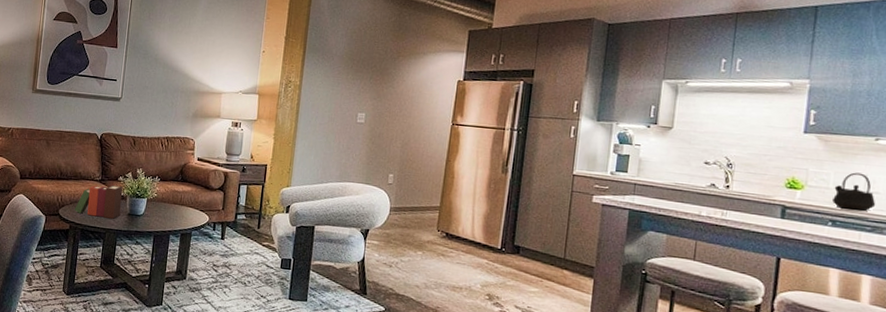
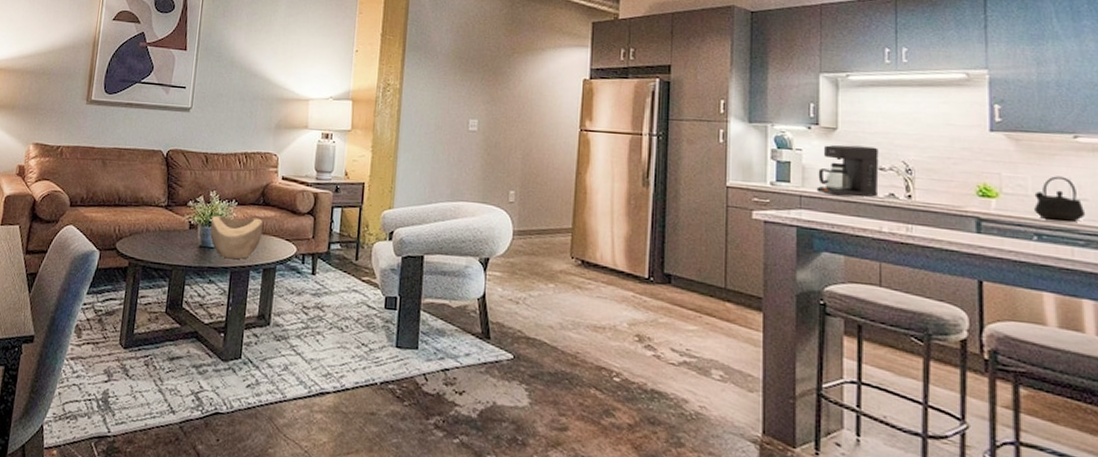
books: present [74,185,123,219] -> none [134,211,193,253]
decorative bowl: none [137,189,181,226] -> present [210,215,263,260]
coffee maker: none [649,141,706,187] -> present [816,144,879,197]

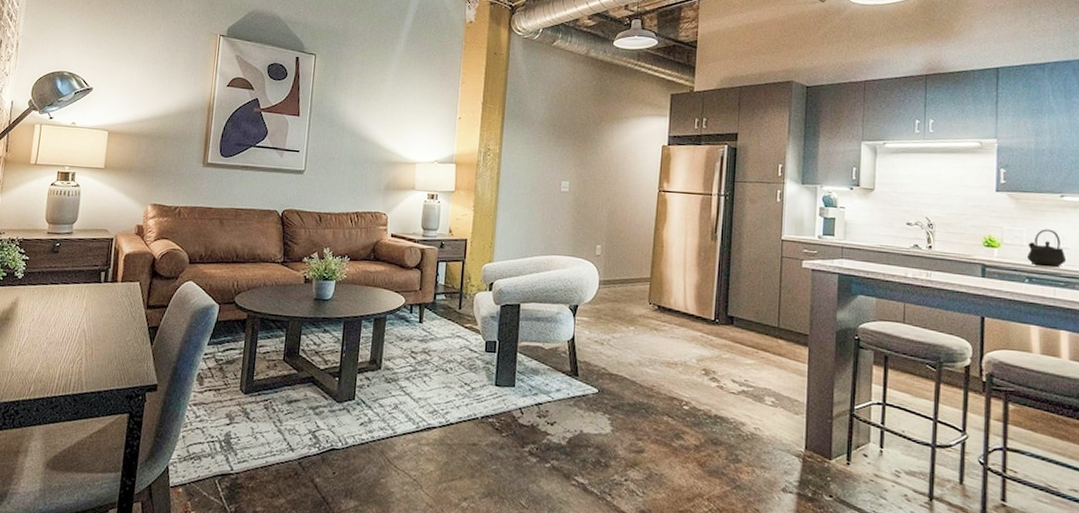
decorative bowl: present [210,215,263,260] -> none [324,270,374,310]
coffee maker: present [816,144,879,197] -> none [855,203,907,248]

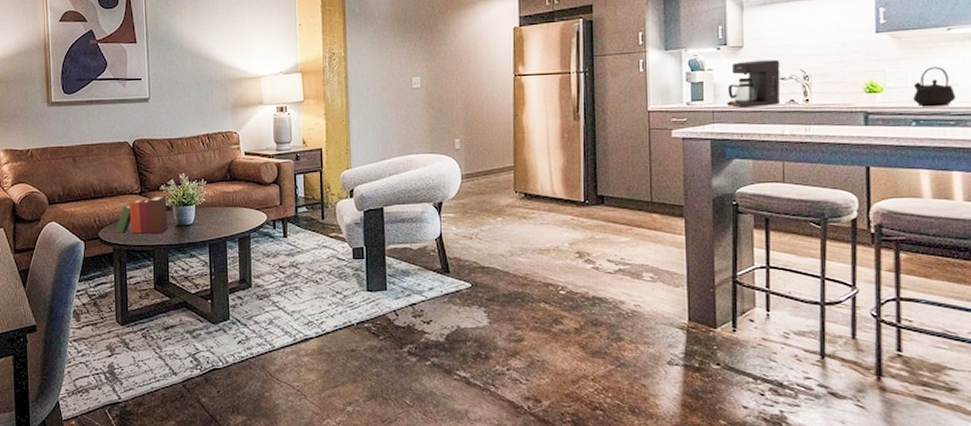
books: none [252,267,308,305] -> present [115,196,168,234]
coffee maker: none [855,203,907,248] -> present [727,59,781,108]

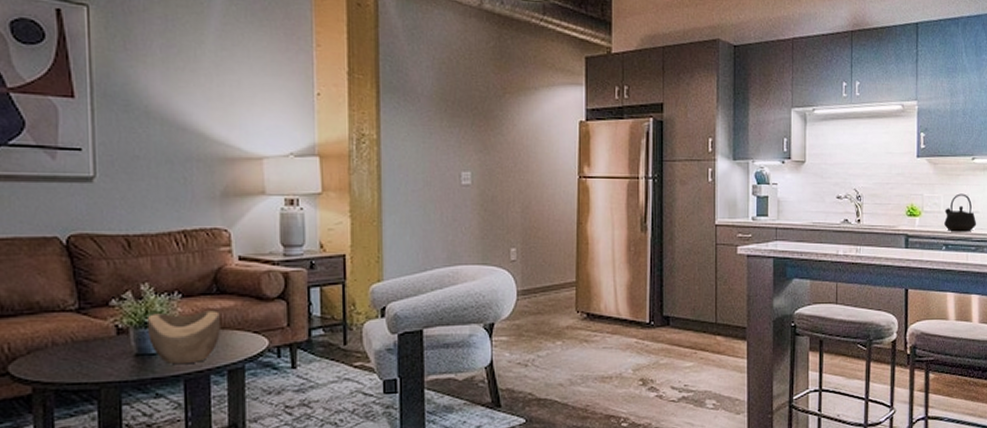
books: present [115,196,168,234] -> none [35,314,122,367]
decorative bowl: none [183,193,233,233] -> present [146,310,220,365]
coffee maker: present [727,59,781,108] -> none [789,177,837,225]

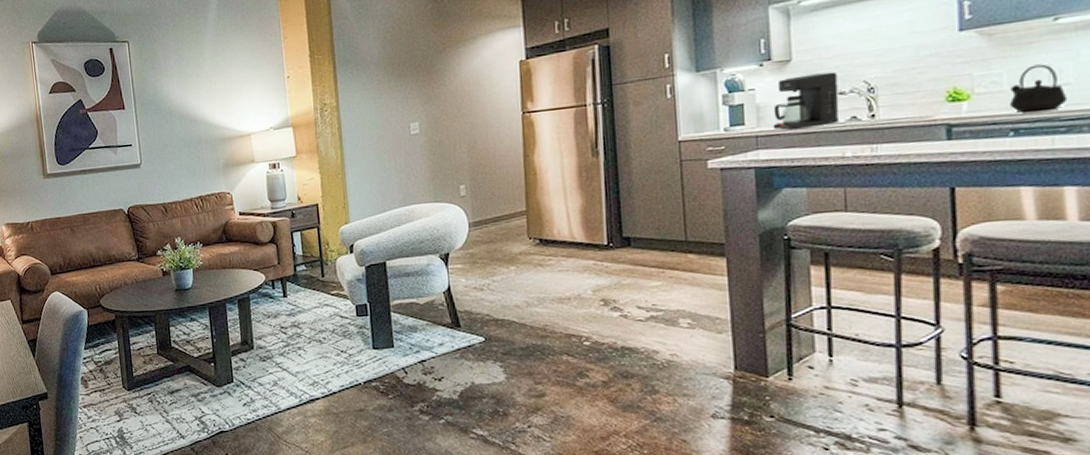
decorative bowl: present [146,310,220,365] -> none [181,255,231,297]
coffee maker: none [789,177,837,225] -> present [773,71,840,130]

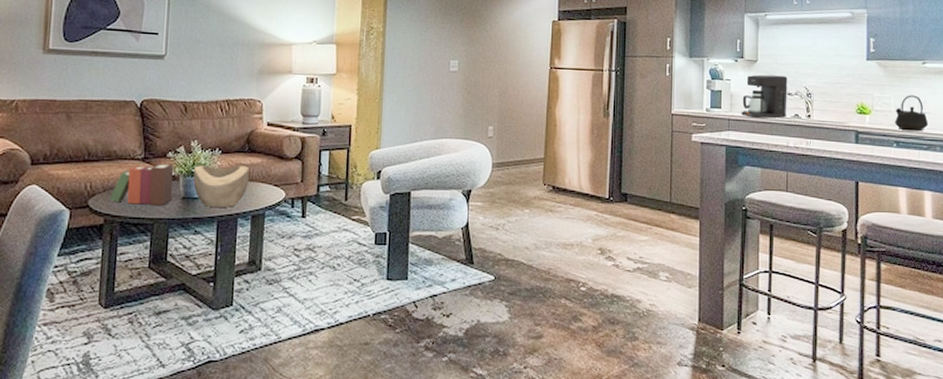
books: none [116,261,167,300] -> present [109,164,174,205]
decorative bowl: none [181,255,231,297] -> present [193,165,249,208]

